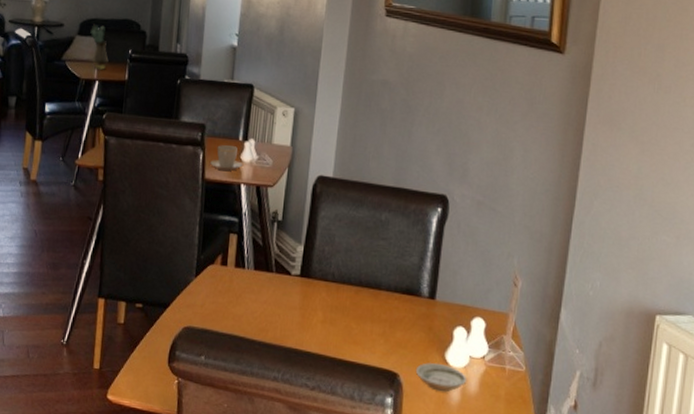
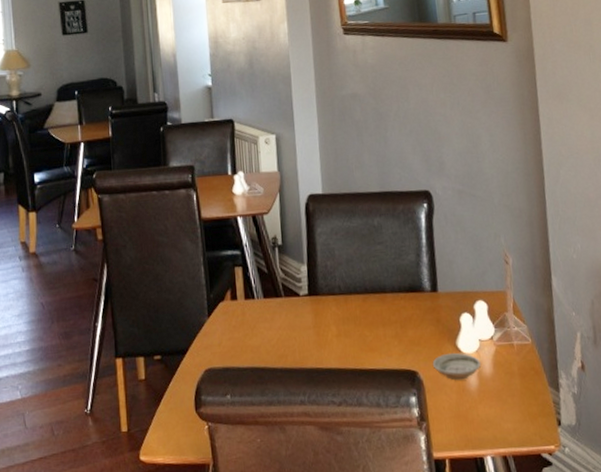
vase: present [90,23,109,70] -> none [68,88,91,132]
teacup: present [210,145,244,171] -> none [204,181,237,207]

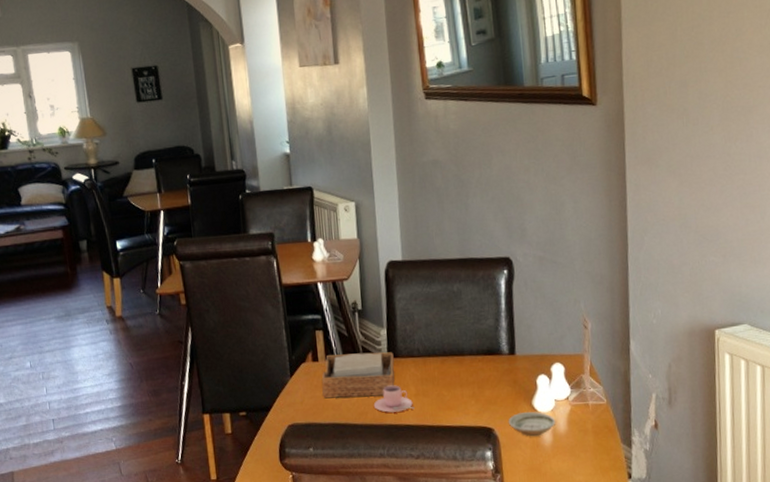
napkin holder: none [240,289,316,340] -> present [321,352,395,399]
teacup: none [293,325,336,355] -> present [373,385,415,413]

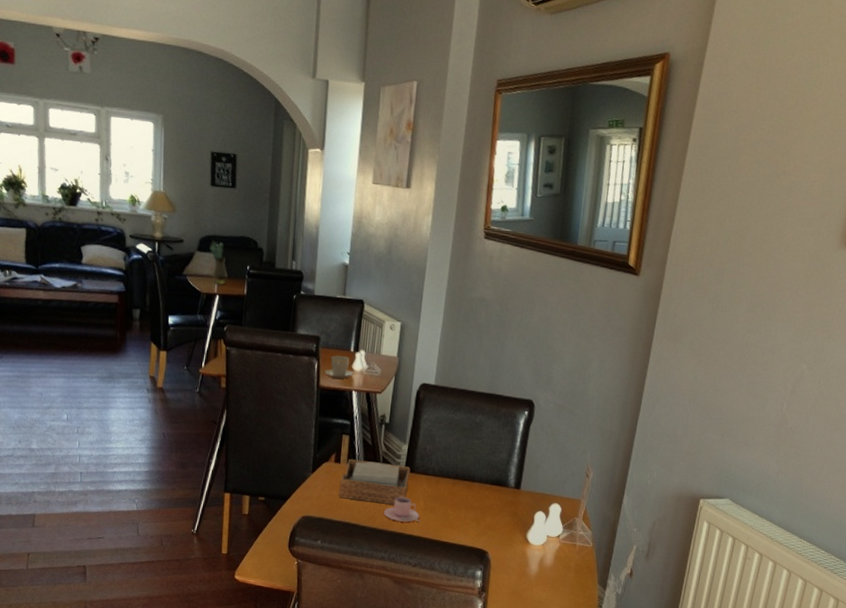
vase: none [146,156,169,200] -> present [209,240,228,285]
teacup: none [285,248,317,273] -> present [324,355,355,379]
saucer: present [508,411,556,437] -> none [501,542,545,565]

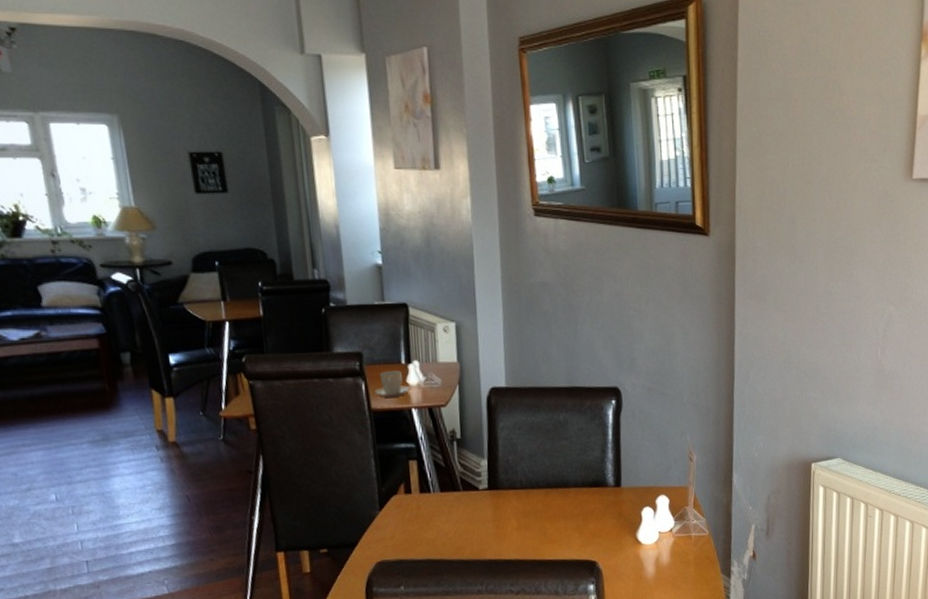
vase: present [209,240,228,285] -> none [206,257,236,309]
napkin holder: present [338,458,410,505] -> none [415,483,496,533]
teacup: present [383,496,420,522] -> none [471,518,516,547]

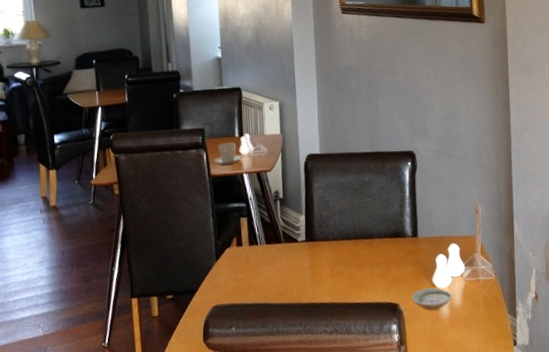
saucer: none [611,544,660,569] -> present [411,287,453,311]

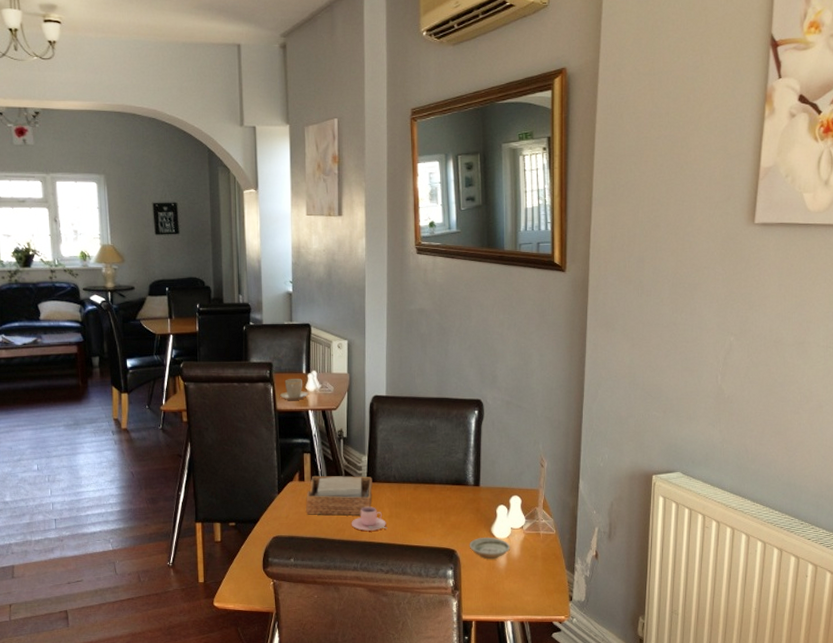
napkin holder: none [245,236,312,281] -> present [306,475,373,516]
teacup: none [292,266,329,292] -> present [351,506,388,531]

